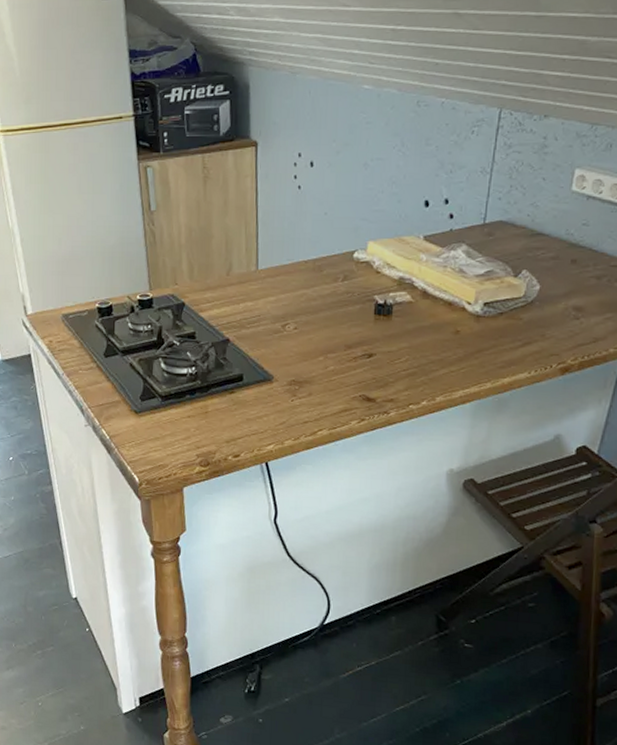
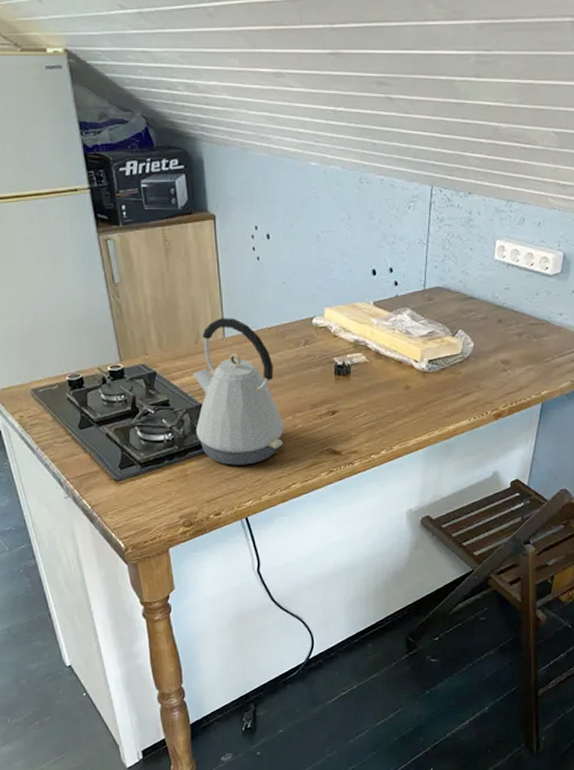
kettle: none [221,249,314,406] -> present [193,318,284,465]

